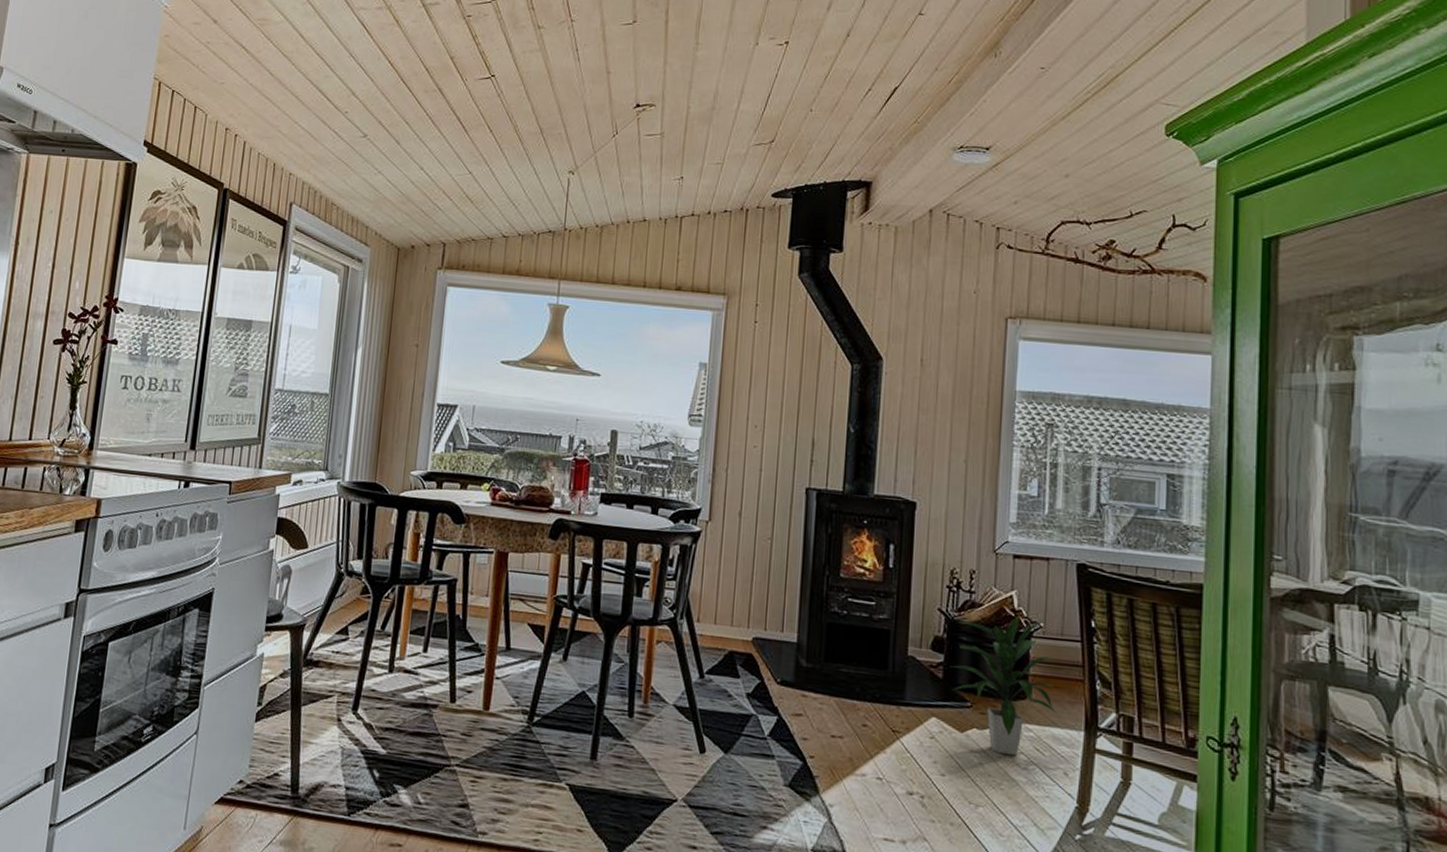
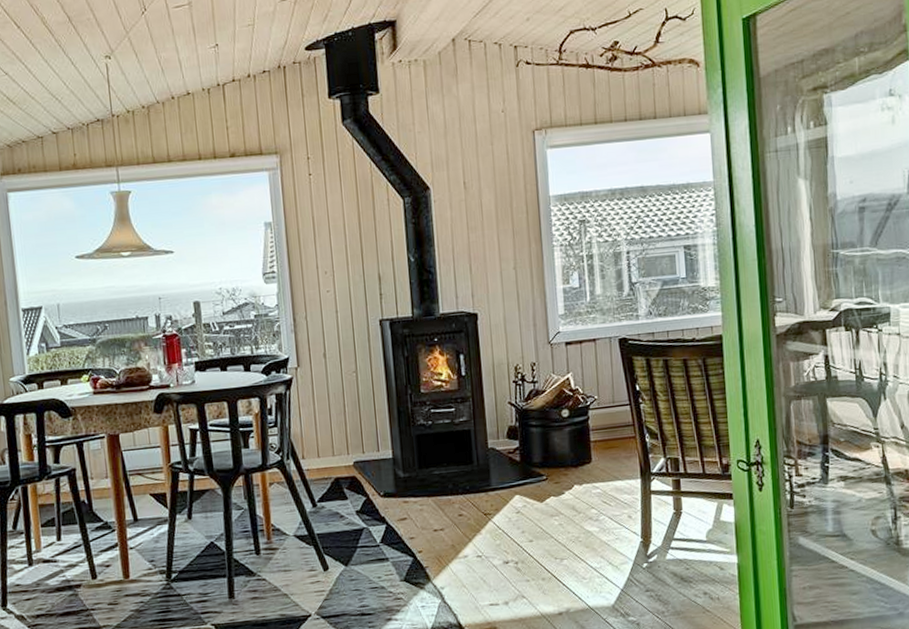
indoor plant: present [950,613,1058,756] -> none [524,392,618,513]

